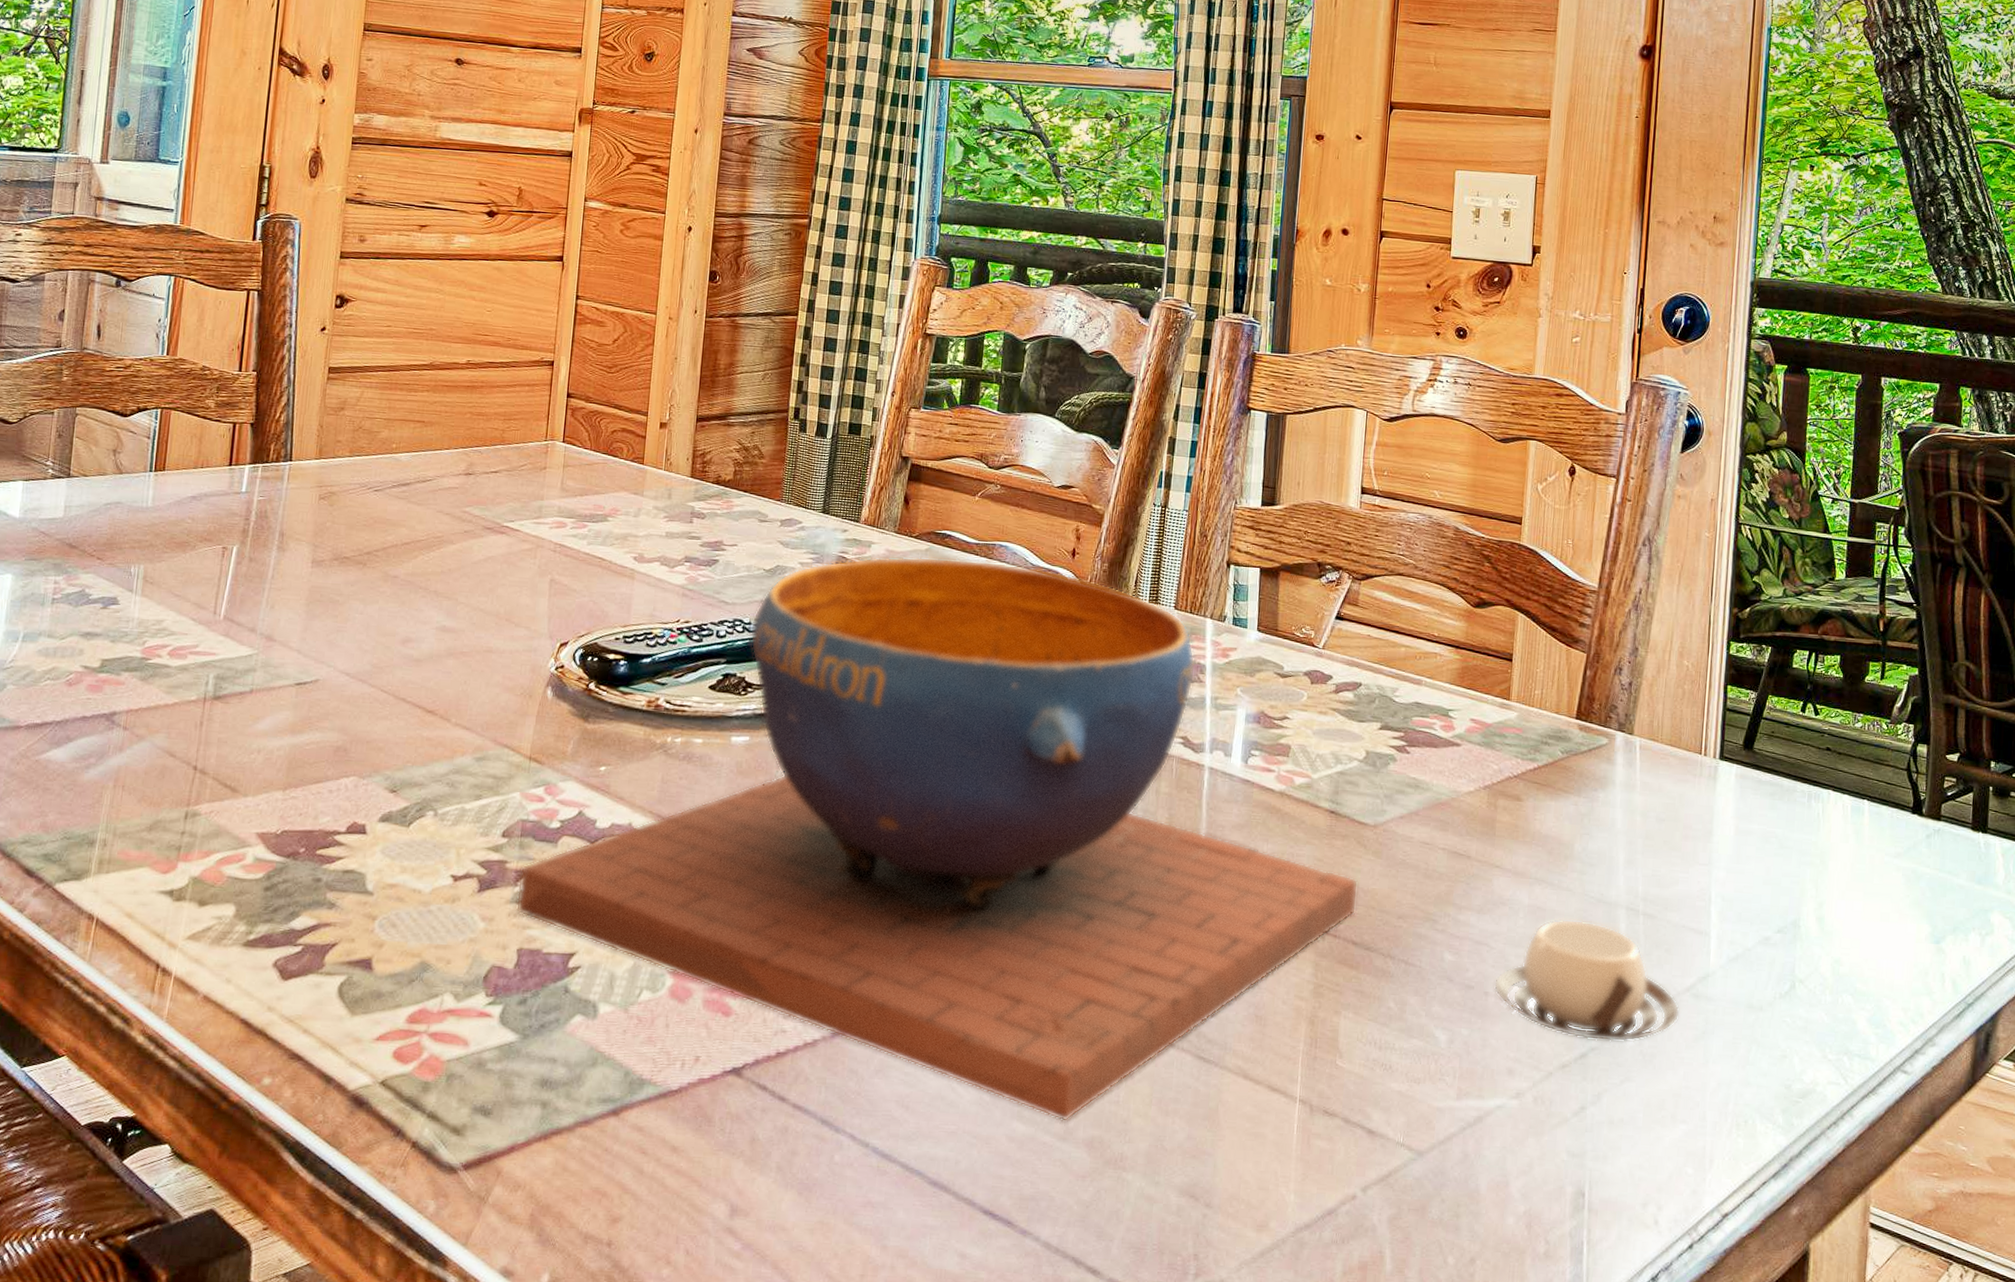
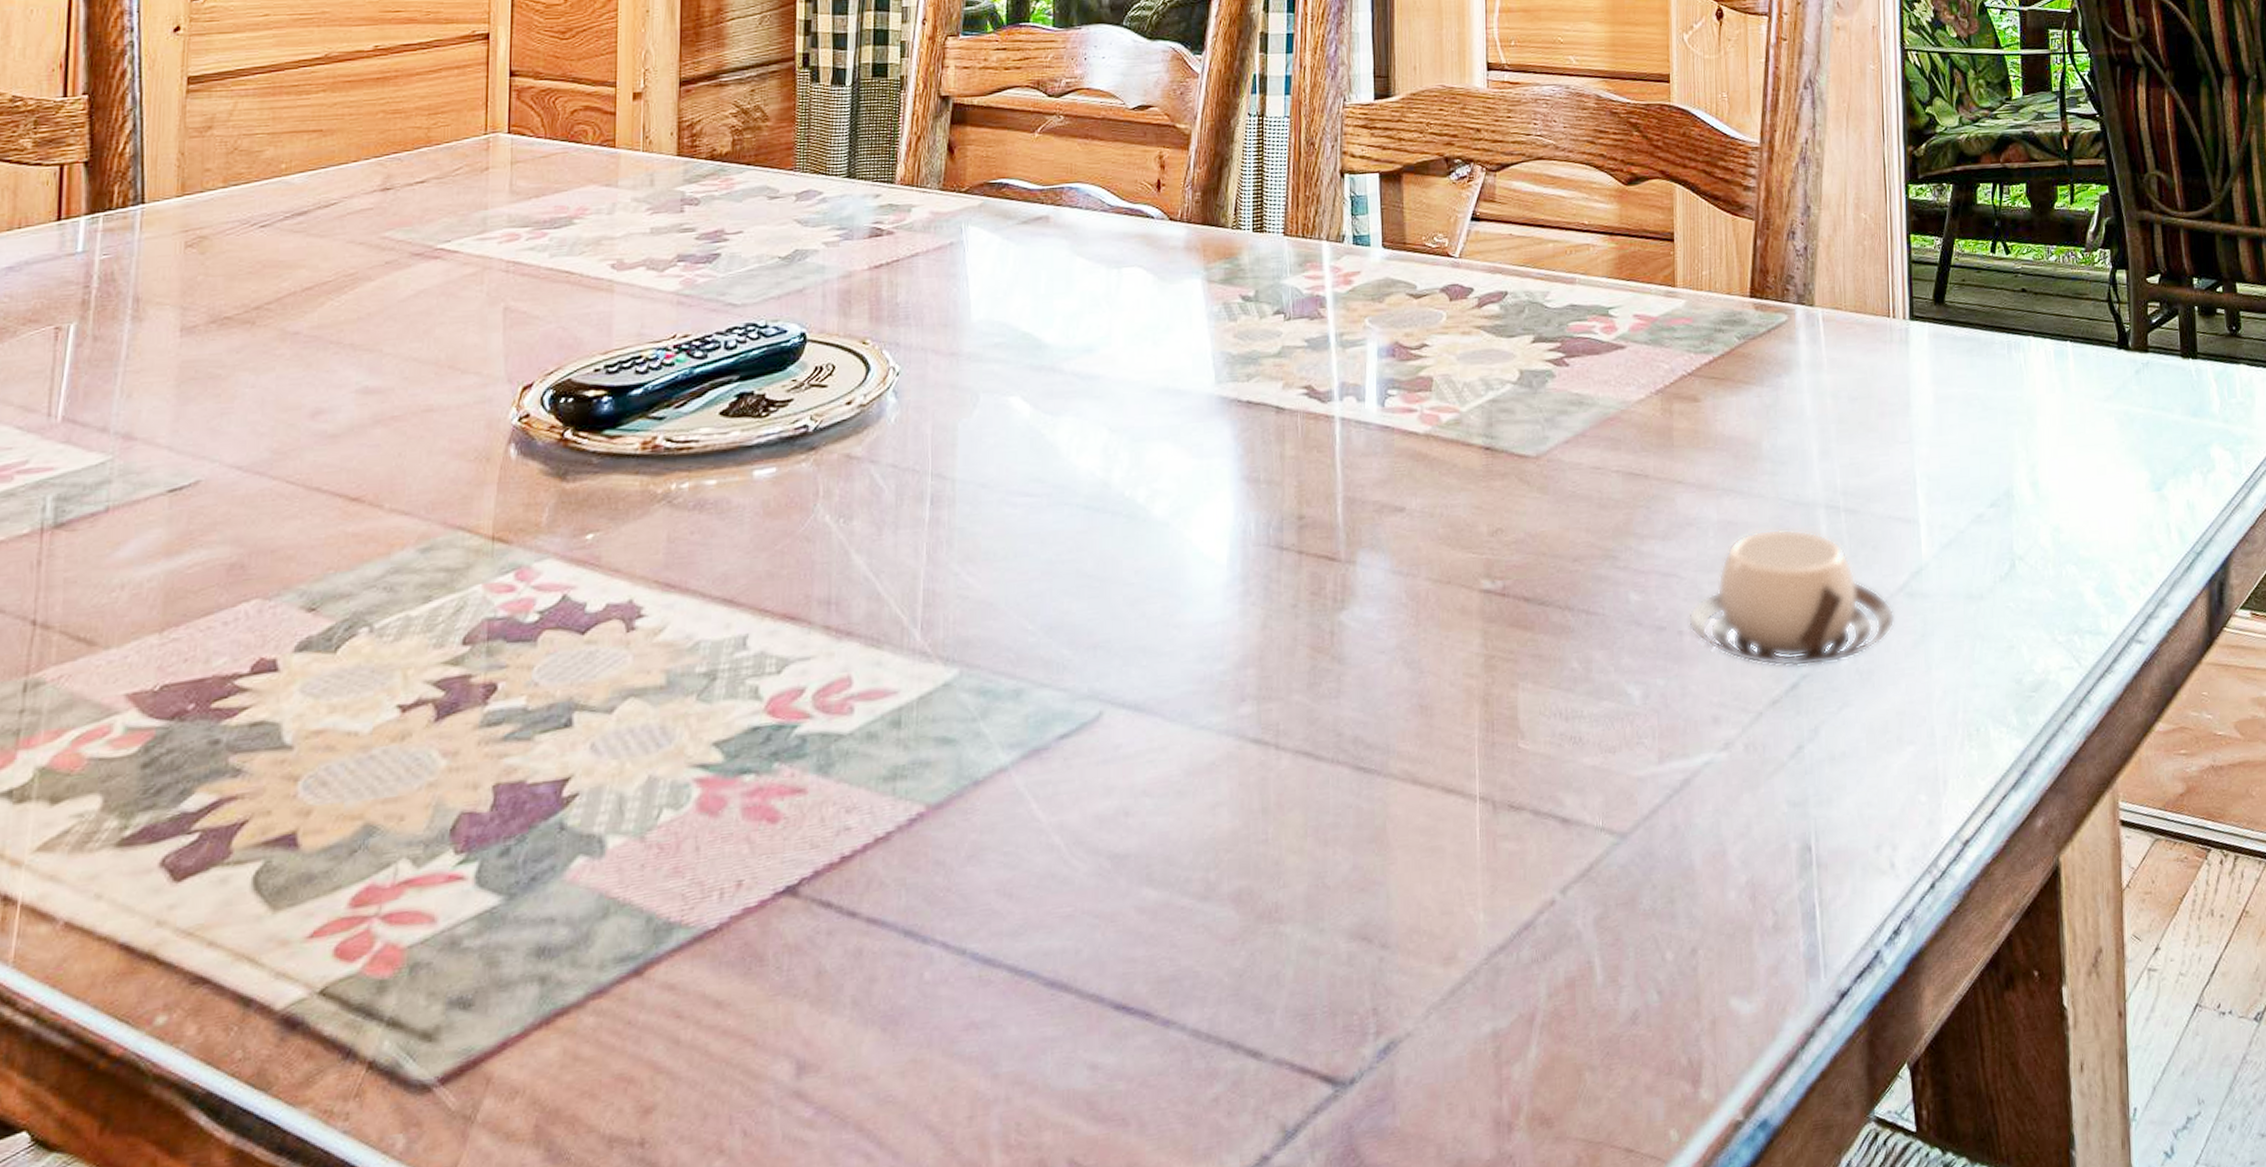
decorative bowl: present [515,556,1359,1121] -> none [487,208,1525,877]

